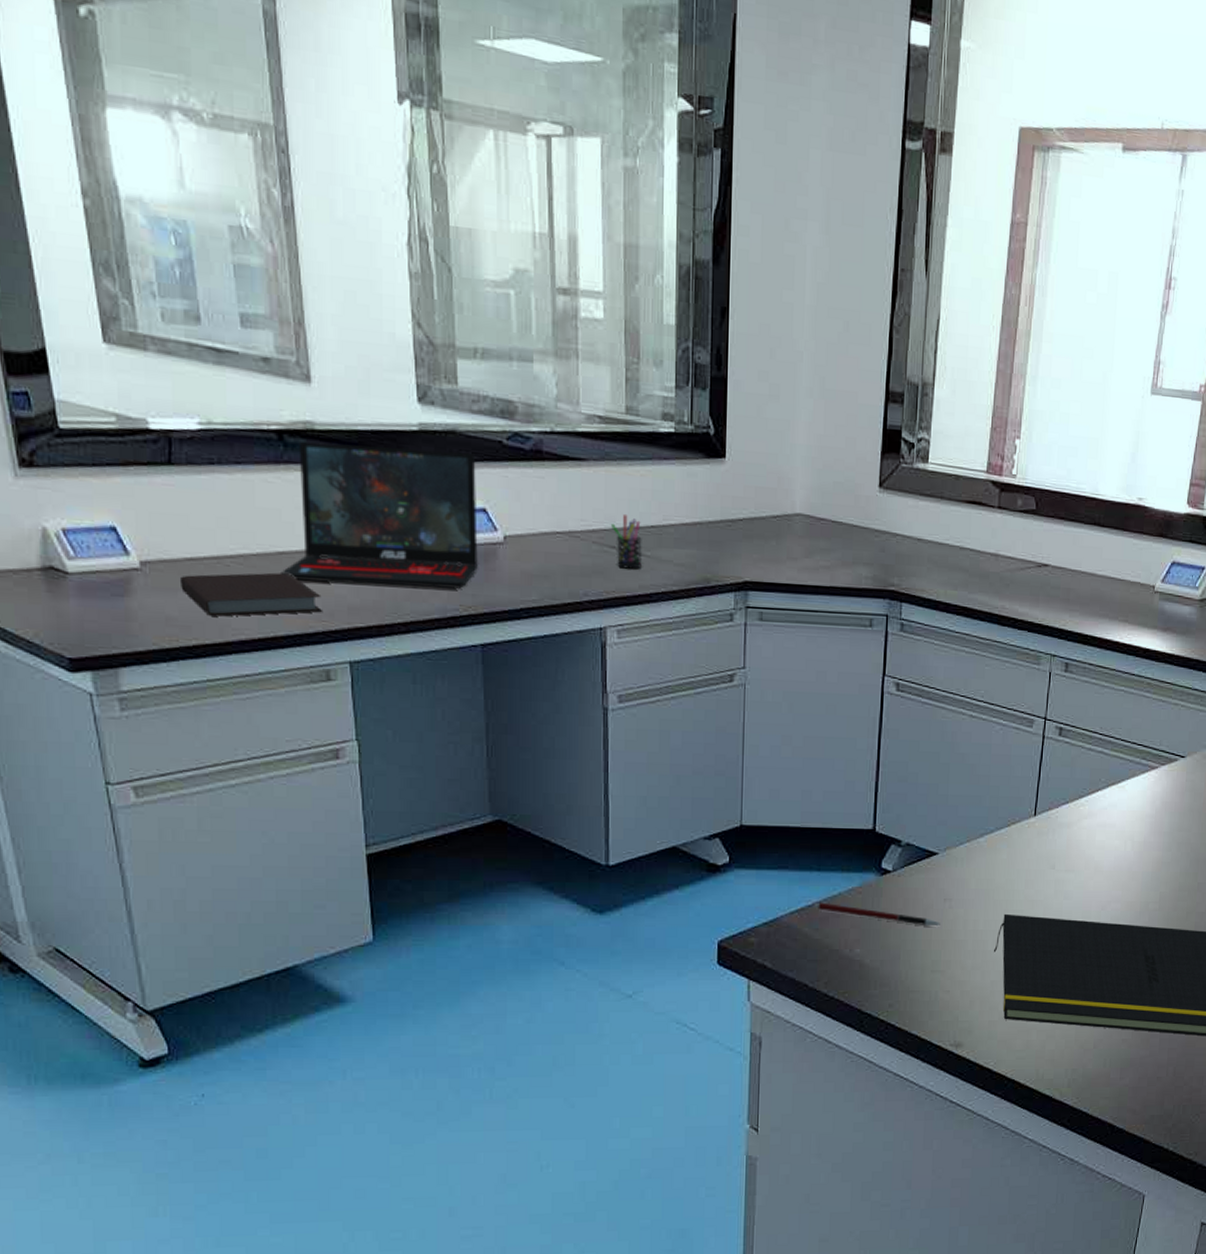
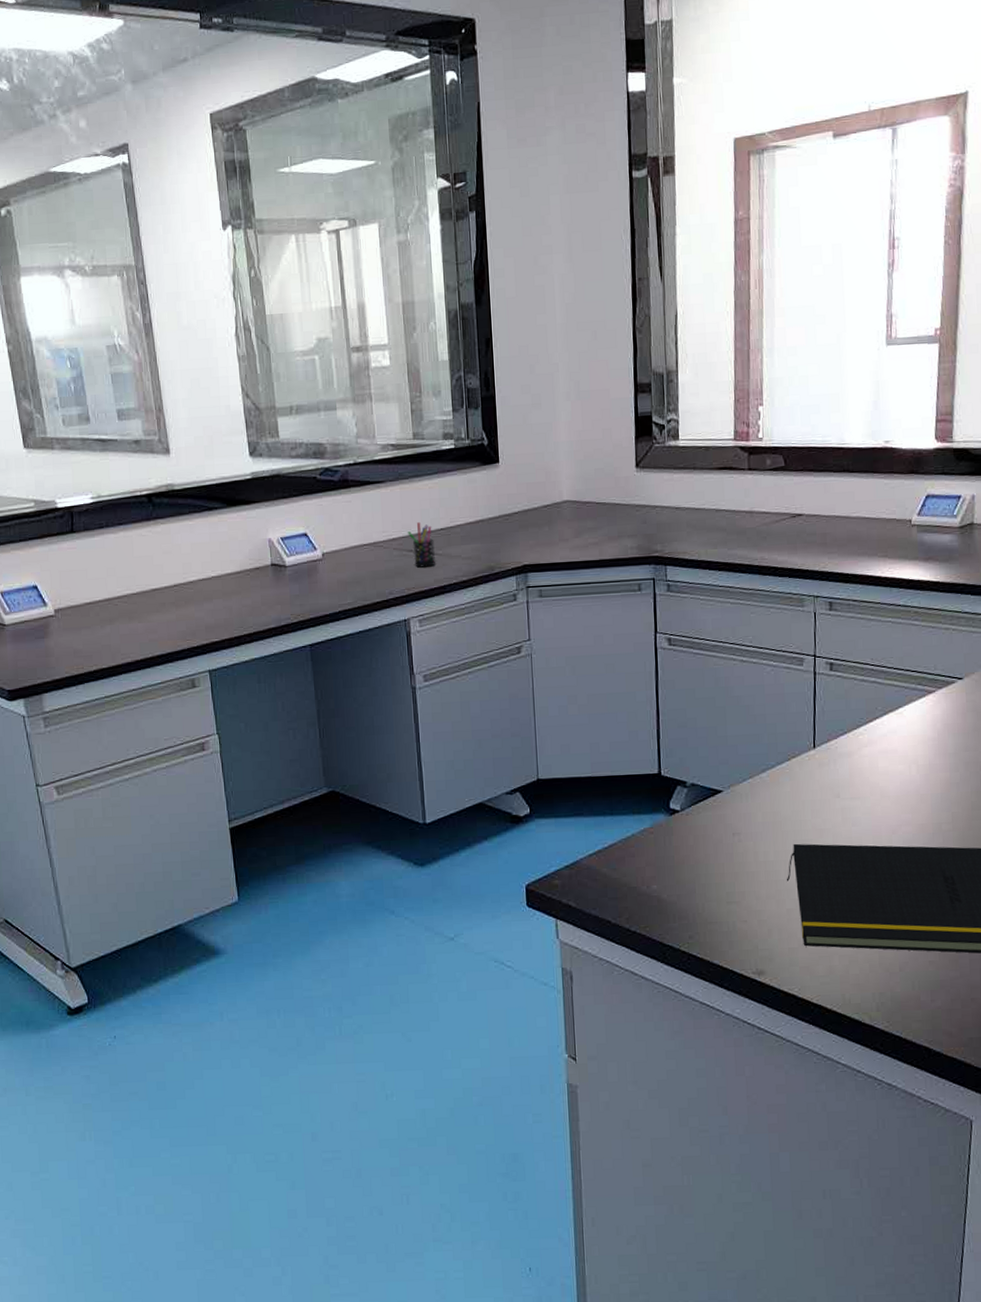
notebook: present [179,572,322,617] -> none [82,605,186,646]
laptop: present [281,441,478,589] -> none [155,490,303,610]
pen: present [814,902,940,925] -> none [610,843,731,860]

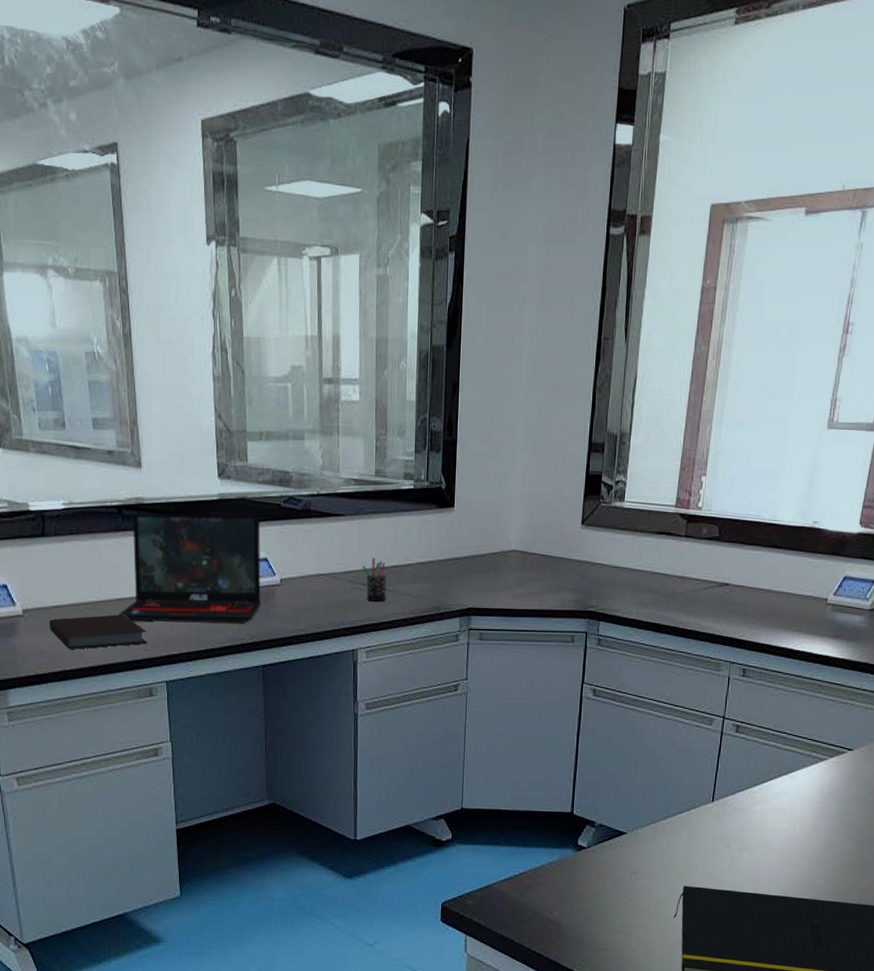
notebook: none [82,605,186,646] -> present [49,614,147,649]
laptop: none [155,490,303,610] -> present [119,513,261,622]

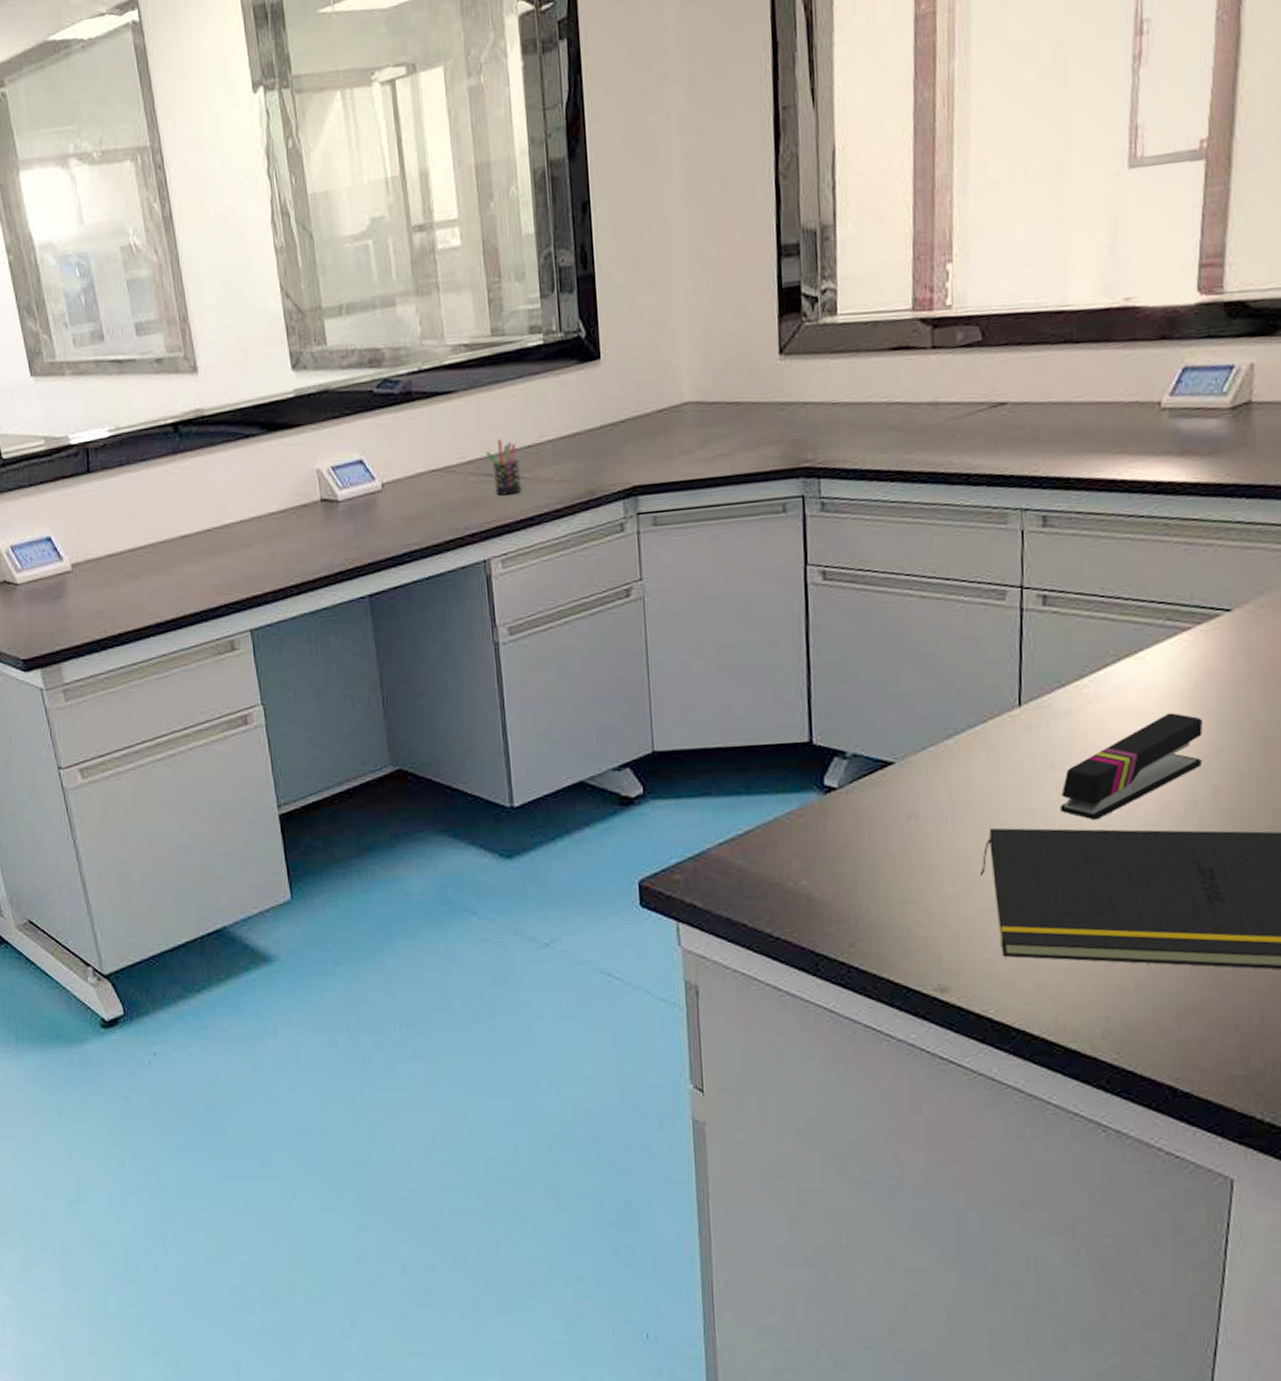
notebook: present [49,614,147,649] -> none [103,554,223,605]
laptop: present [119,513,261,622] -> none [185,408,360,559]
stapler: none [730,816,826,886] -> present [1060,712,1202,821]

